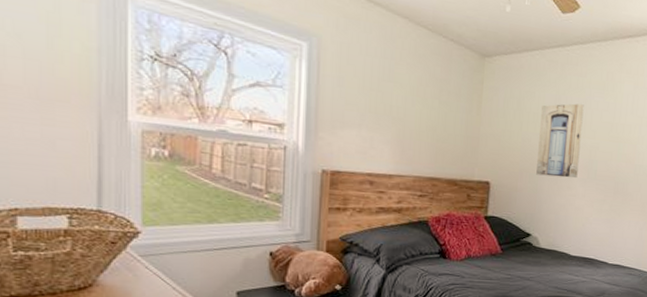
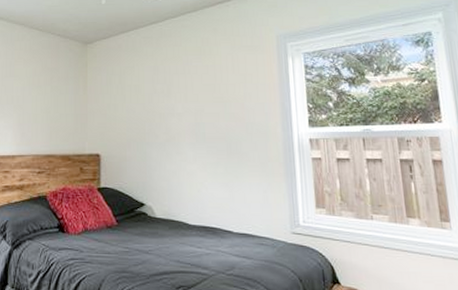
wall art: present [536,103,584,179] -> none [142,71,186,143]

